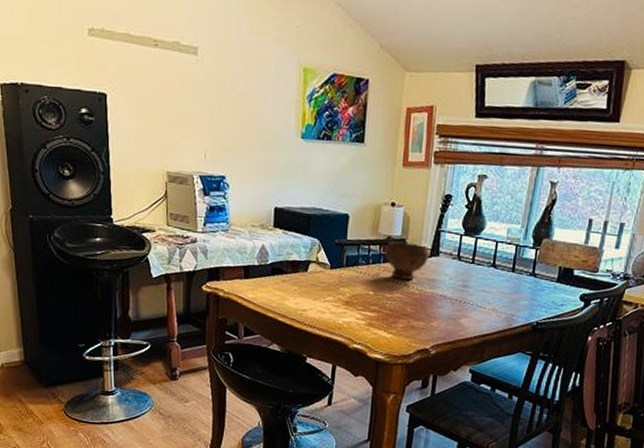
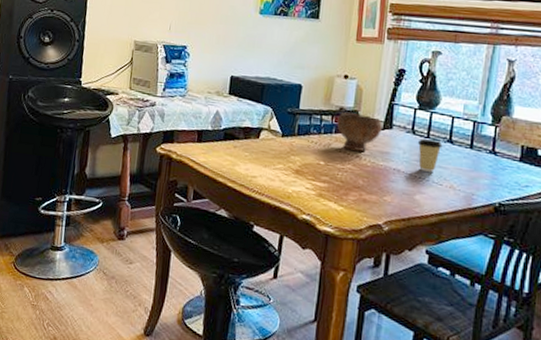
coffee cup: none [462,264,487,296] -> present [417,138,443,172]

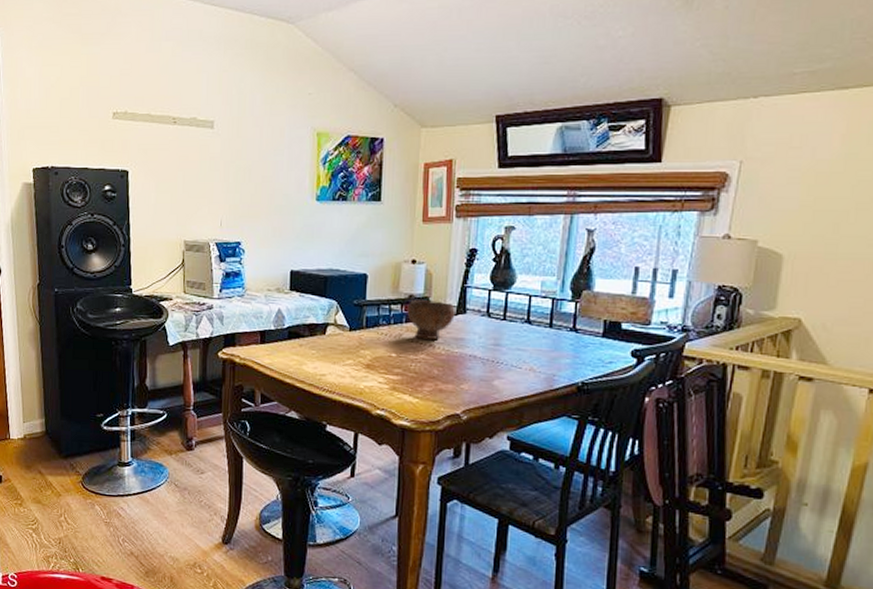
coffee cup: present [417,138,443,172] -> none [493,320,520,355]

